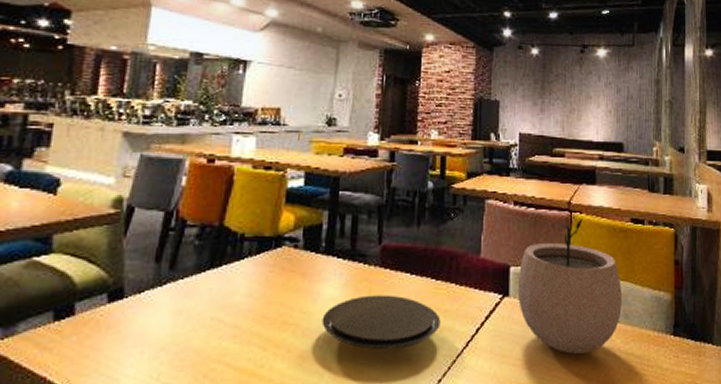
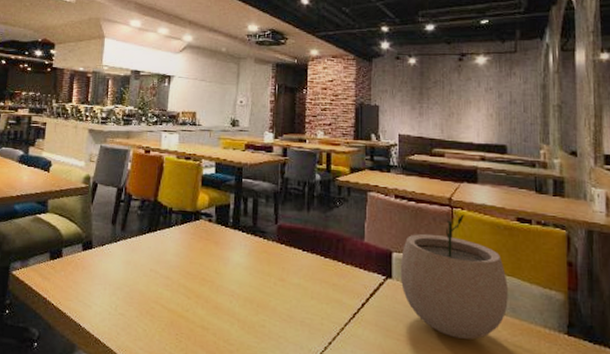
plate: present [322,295,441,350] -> none [231,264,330,312]

